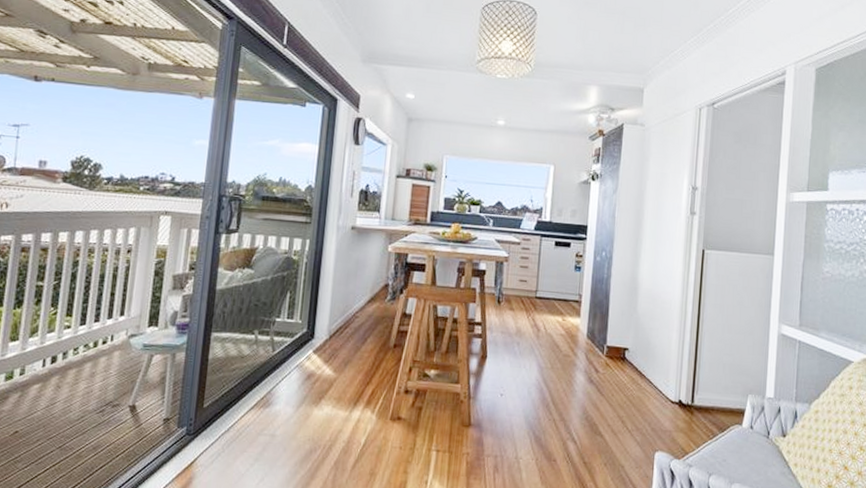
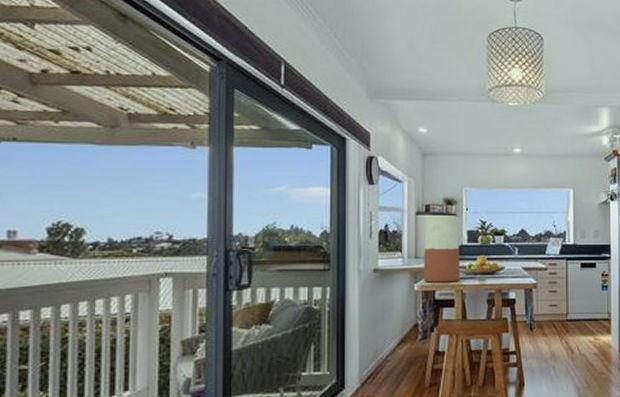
vase: none [397,179,437,248] -> present [423,215,460,283]

